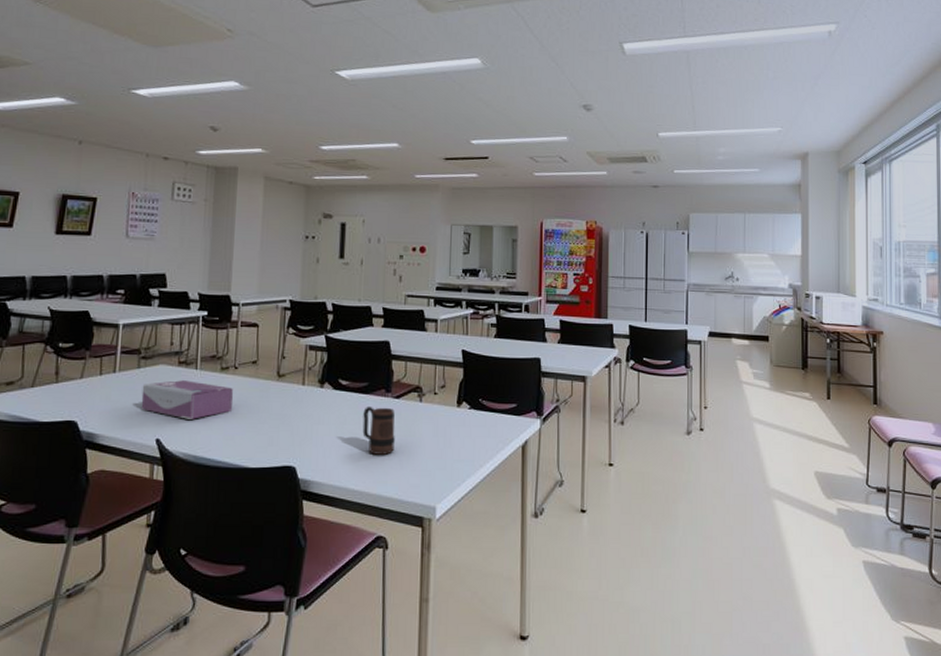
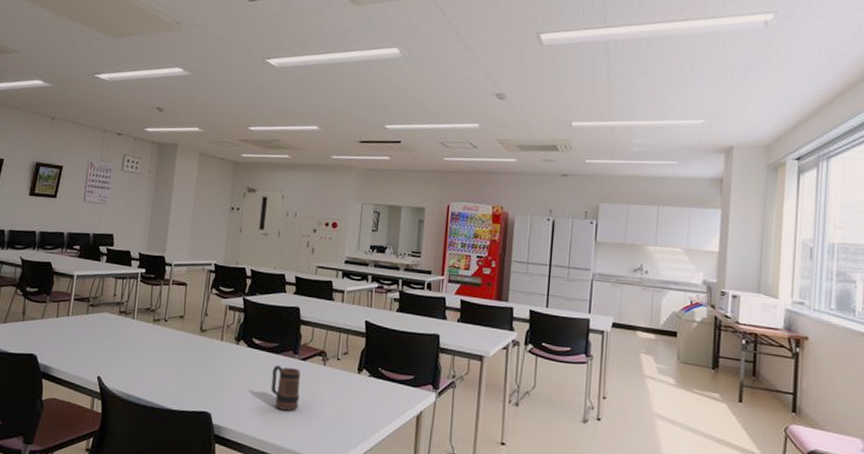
tissue box: present [141,380,234,419] -> none [87,327,163,363]

